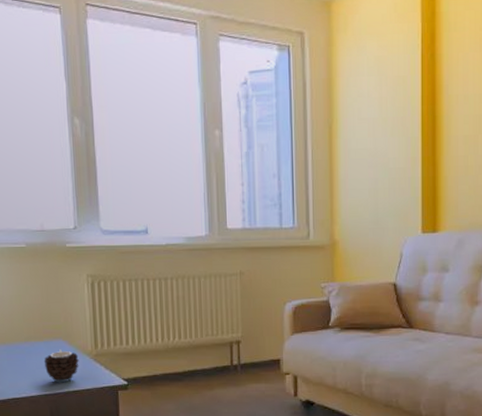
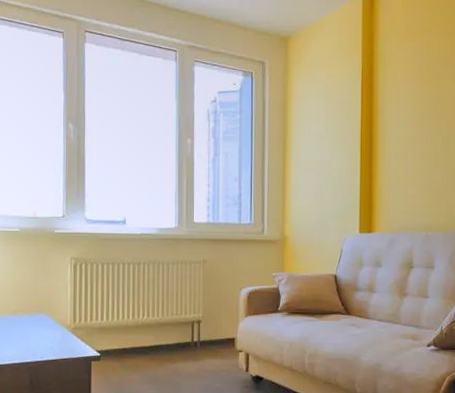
candle: present [43,349,79,383] -> none [27,322,59,352]

